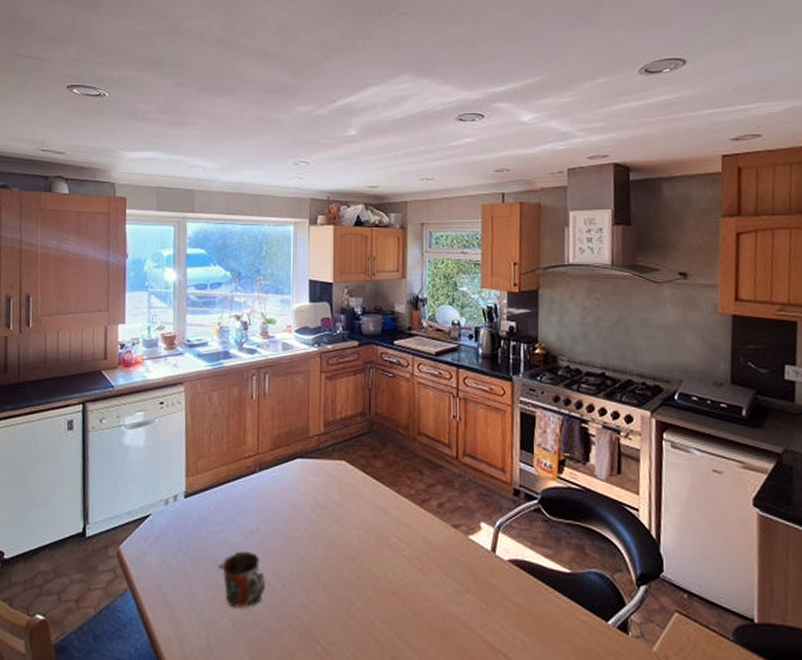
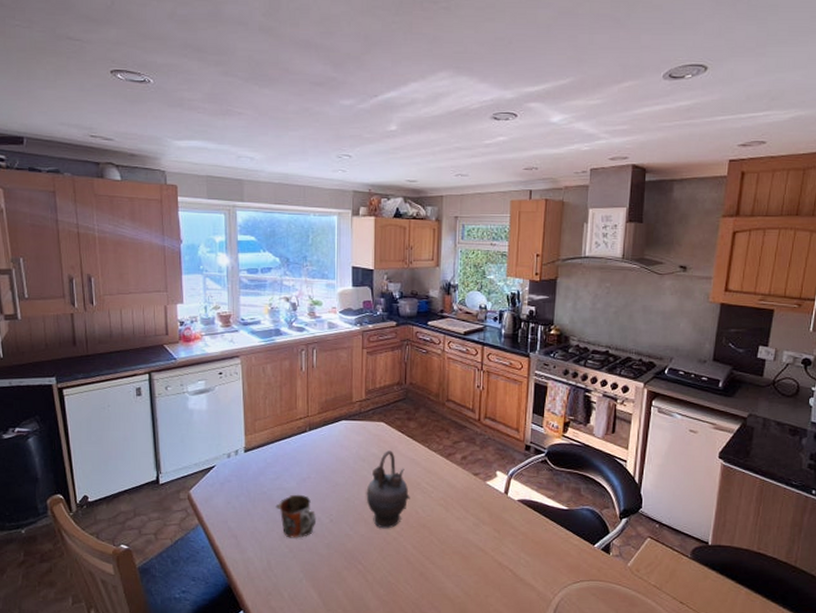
teapot: none [325,496,378,597] -> present [366,450,410,529]

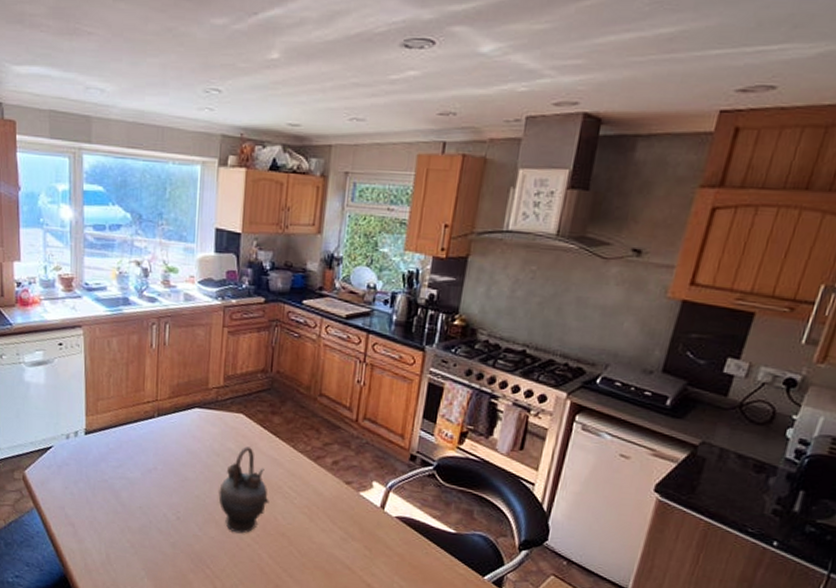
mug: present [275,494,317,538] -> none [117,485,162,534]

